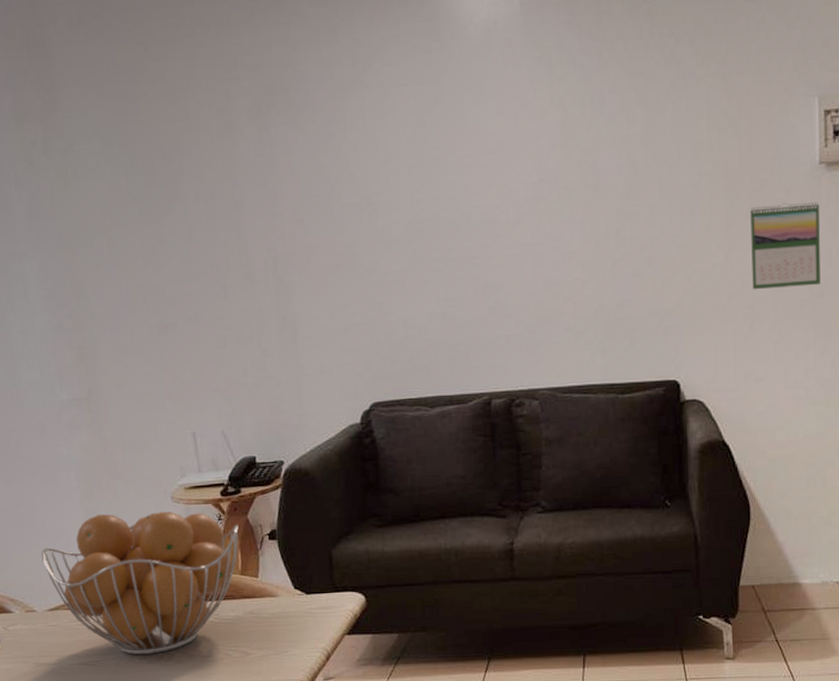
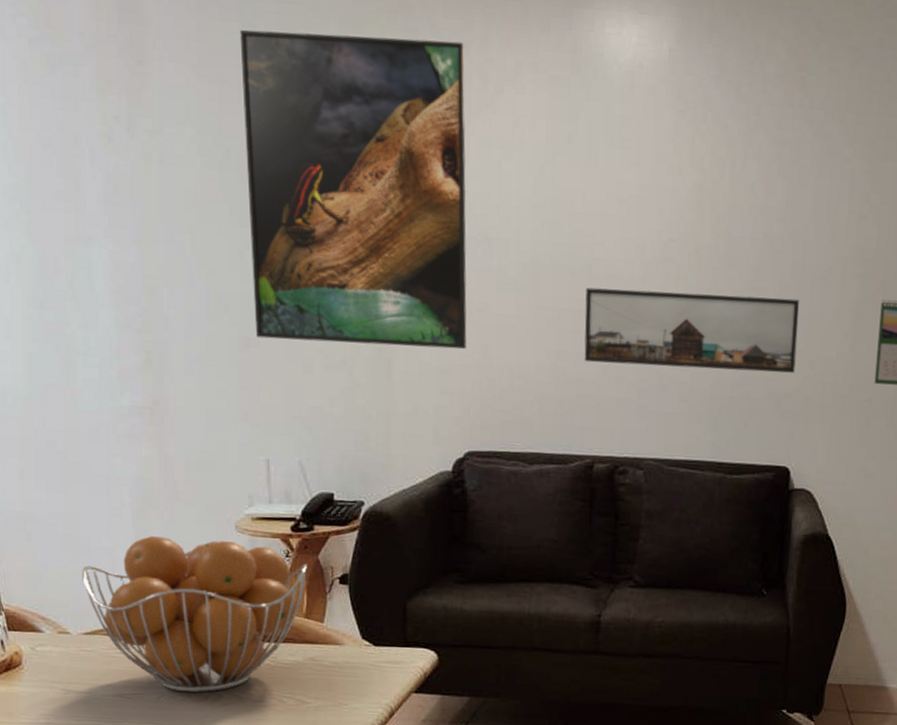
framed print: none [133,27,362,323] -> present [240,29,467,350]
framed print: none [466,219,674,305] -> present [584,287,800,373]

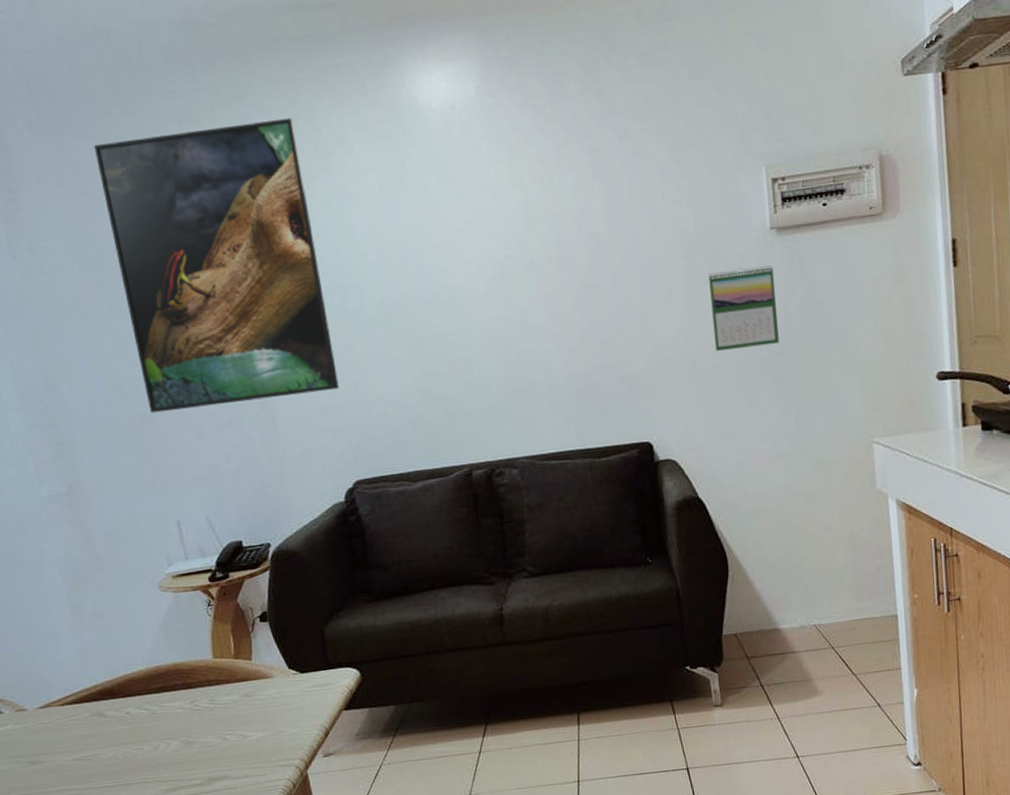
fruit basket: present [82,536,307,693] -> none [29,600,230,747]
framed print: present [584,287,800,373] -> none [438,288,641,381]

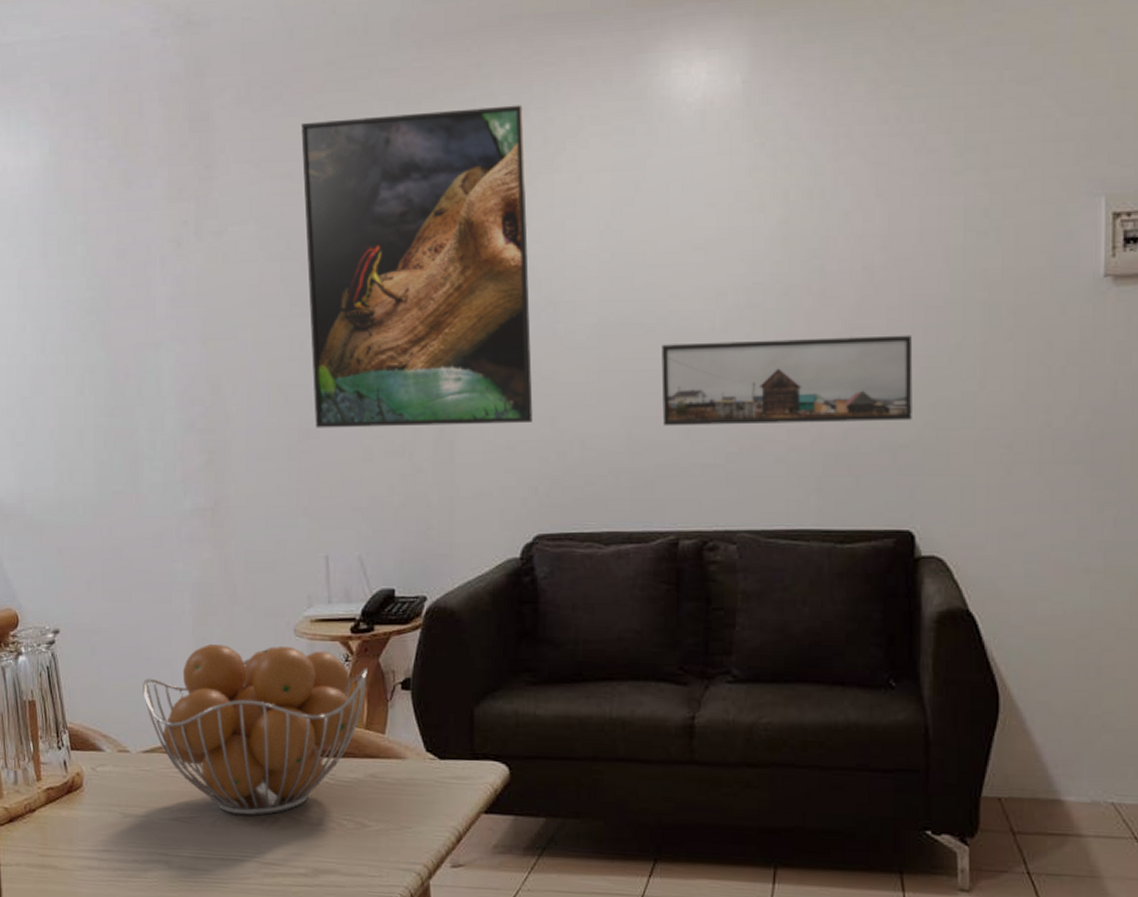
fruit basket: none [29,600,230,747] -> present [143,644,367,816]
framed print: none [438,288,641,381] -> present [661,335,913,426]
calendar: present [708,266,779,352] -> none [1013,322,1102,426]

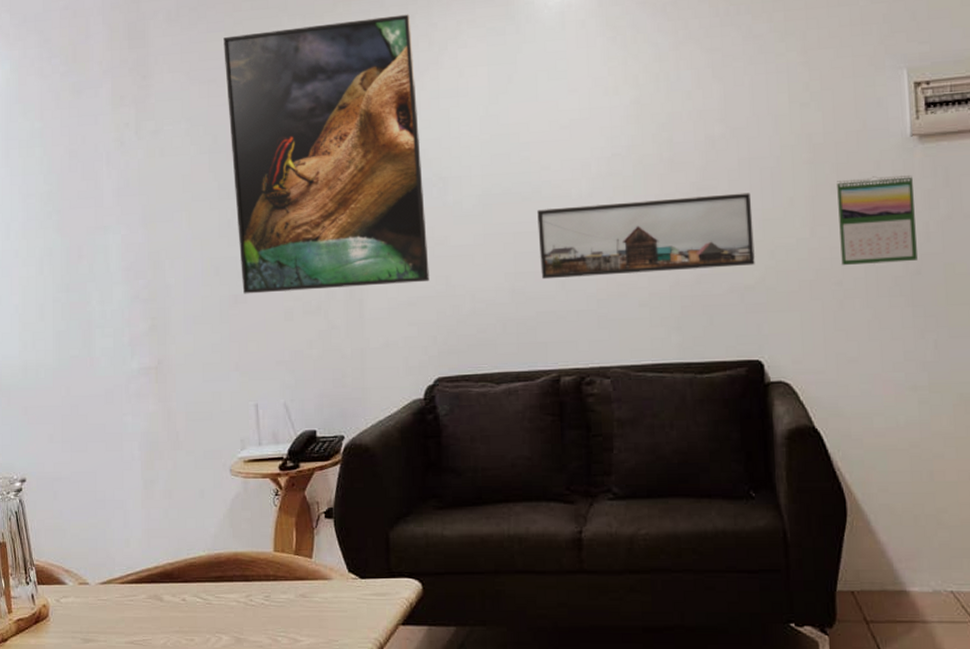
fruit basket: present [143,644,367,816] -> none [99,485,295,636]
calendar: none [1013,322,1102,426] -> present [837,175,917,266]

